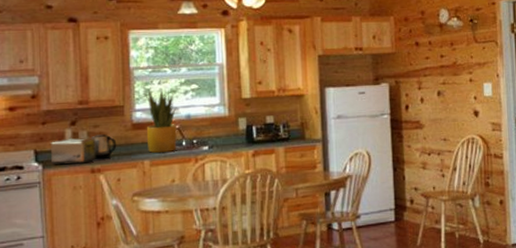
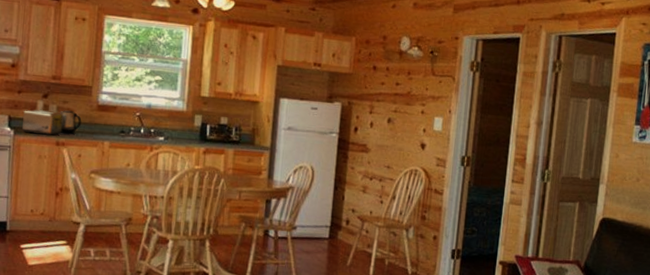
planter: present [145,89,177,153] -> none [109,76,140,137]

